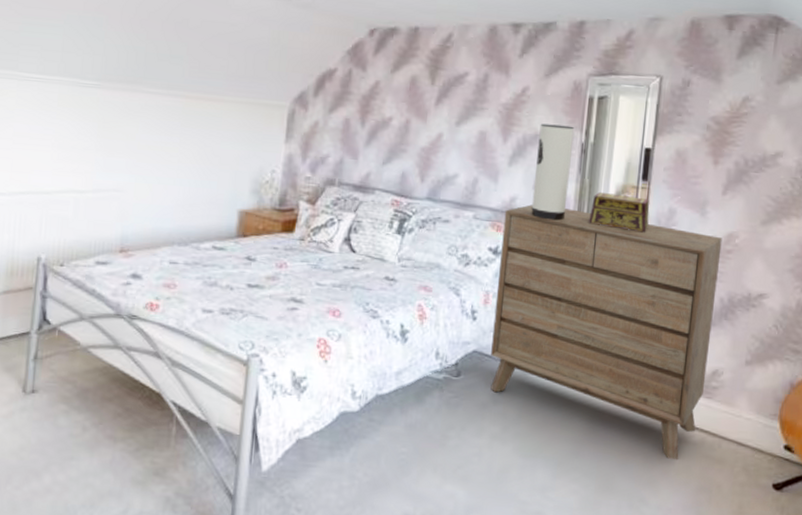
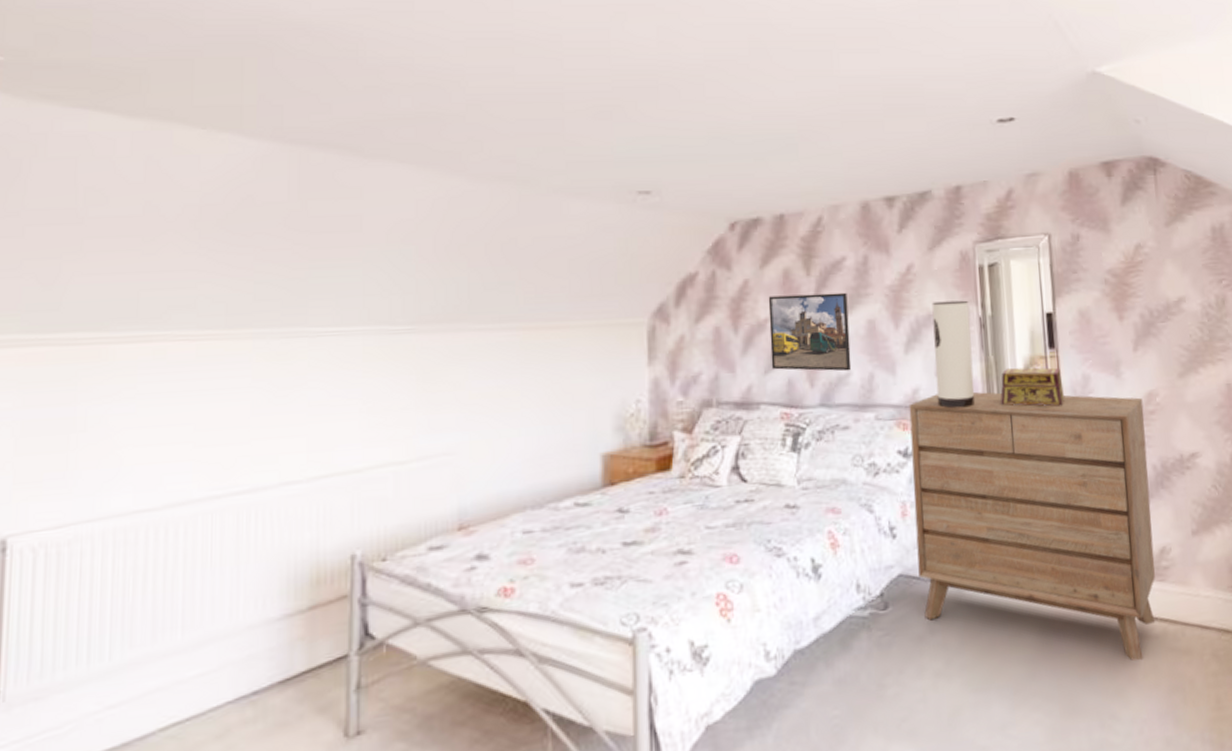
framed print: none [389,98,465,173] -> present [768,292,852,372]

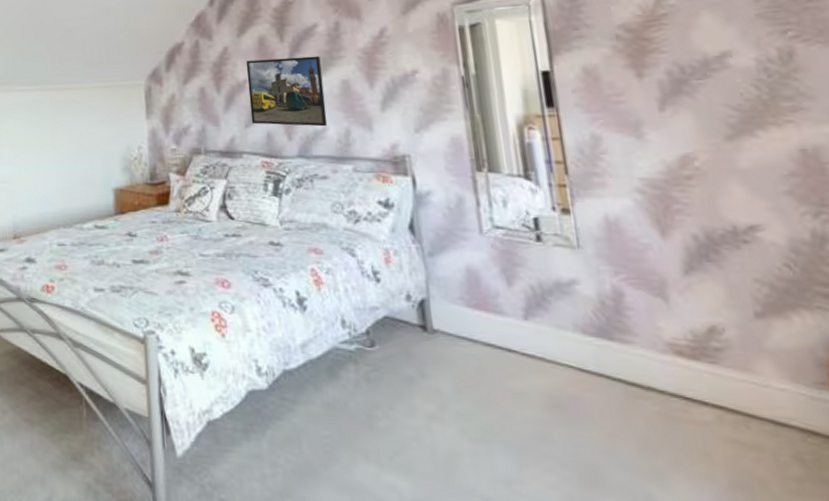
dresser: present [909,392,1156,661] -> none [388,149,705,446]
table lamp: present [932,300,975,409] -> none [408,60,461,164]
decorative box: present [1000,367,1064,407] -> none [490,126,569,167]

